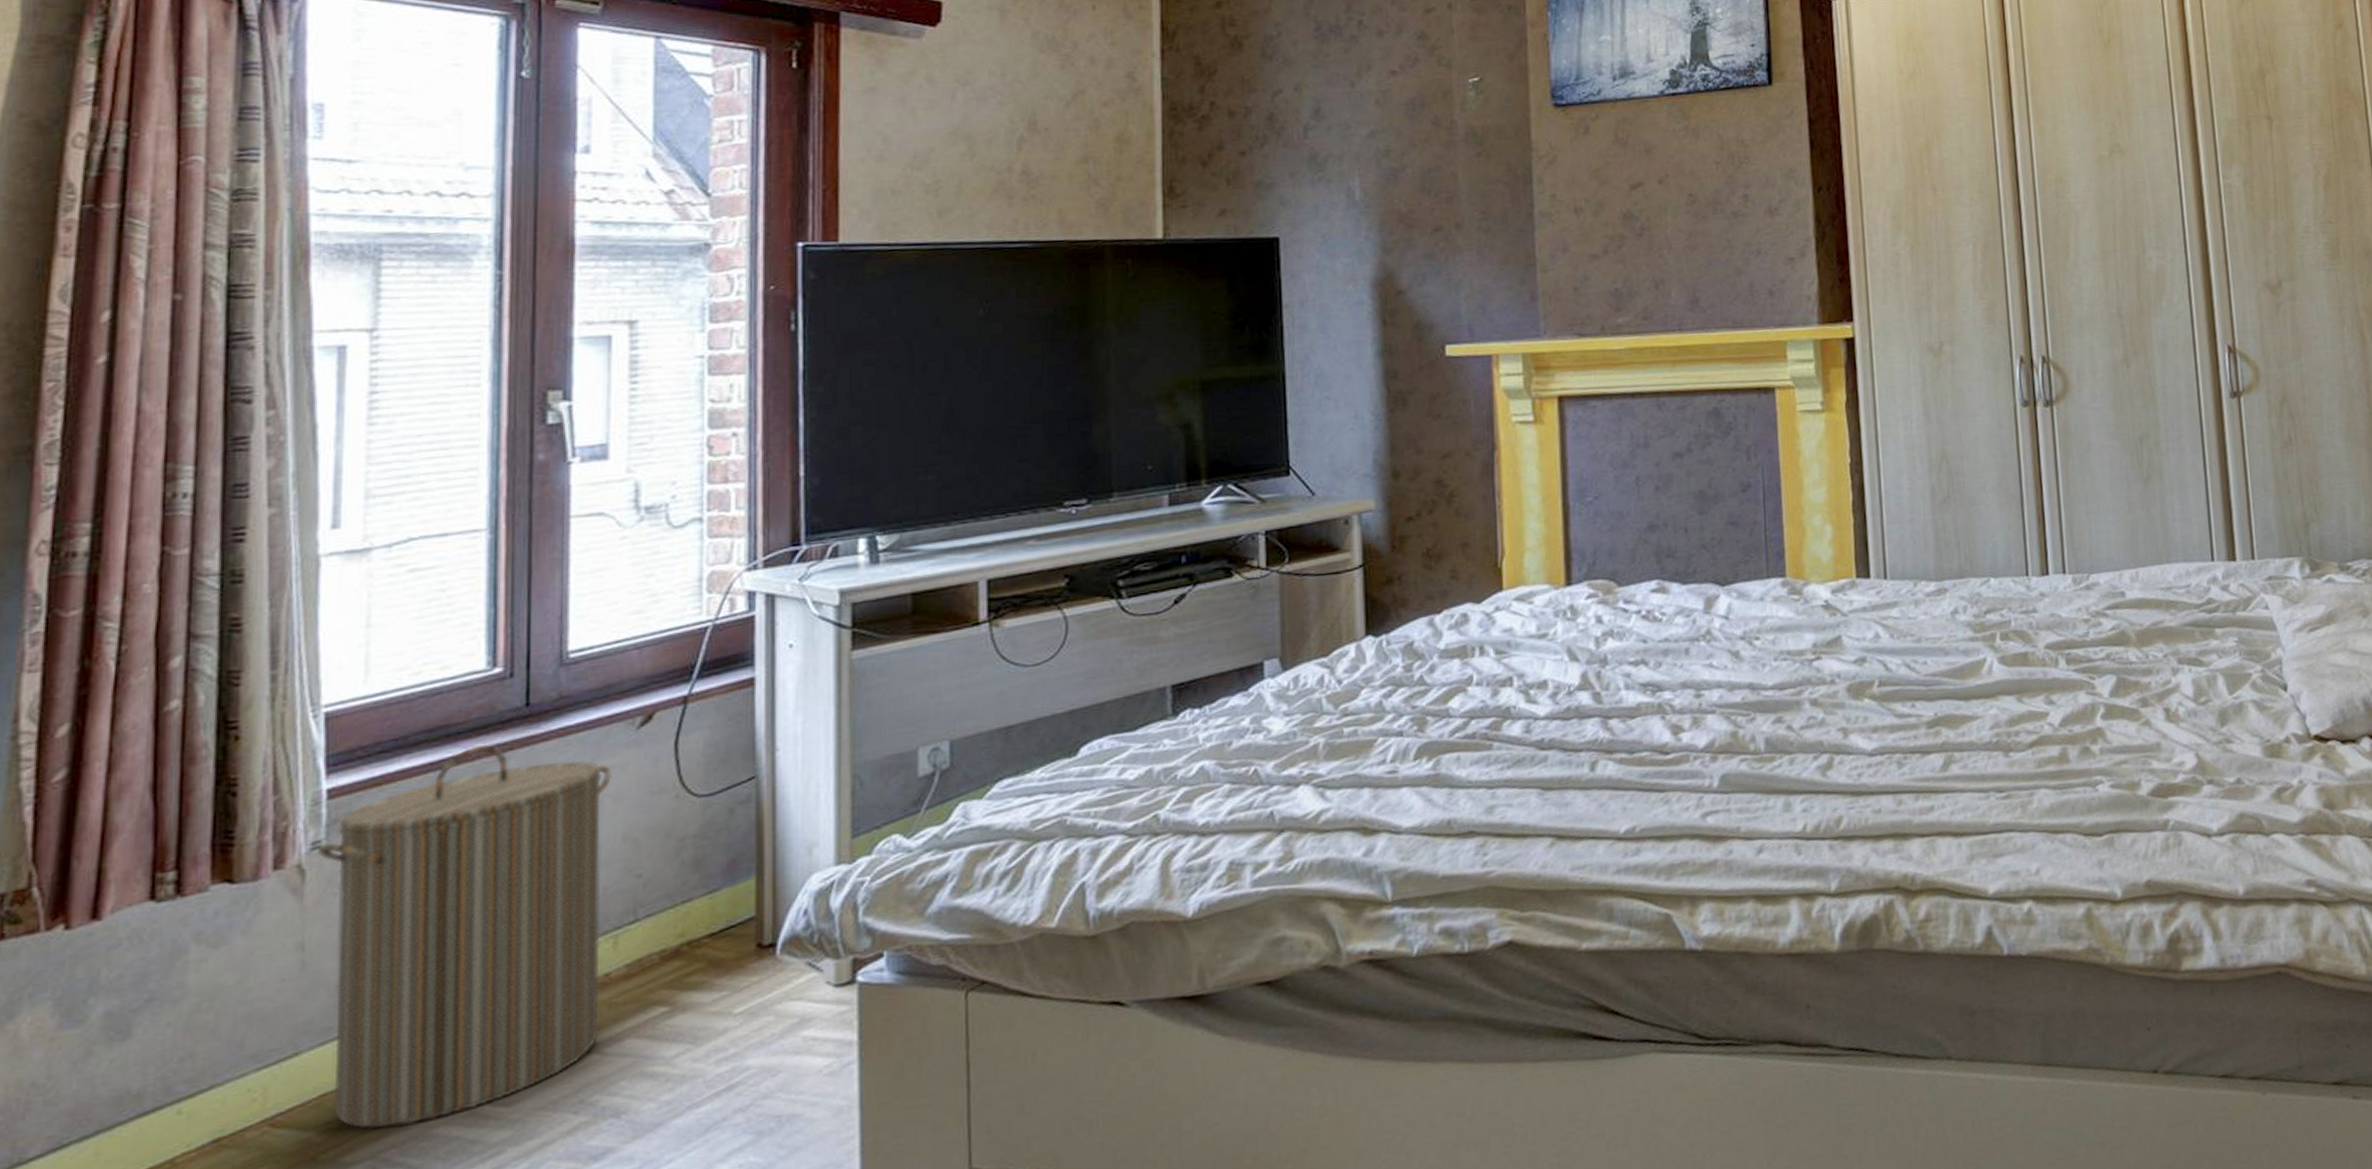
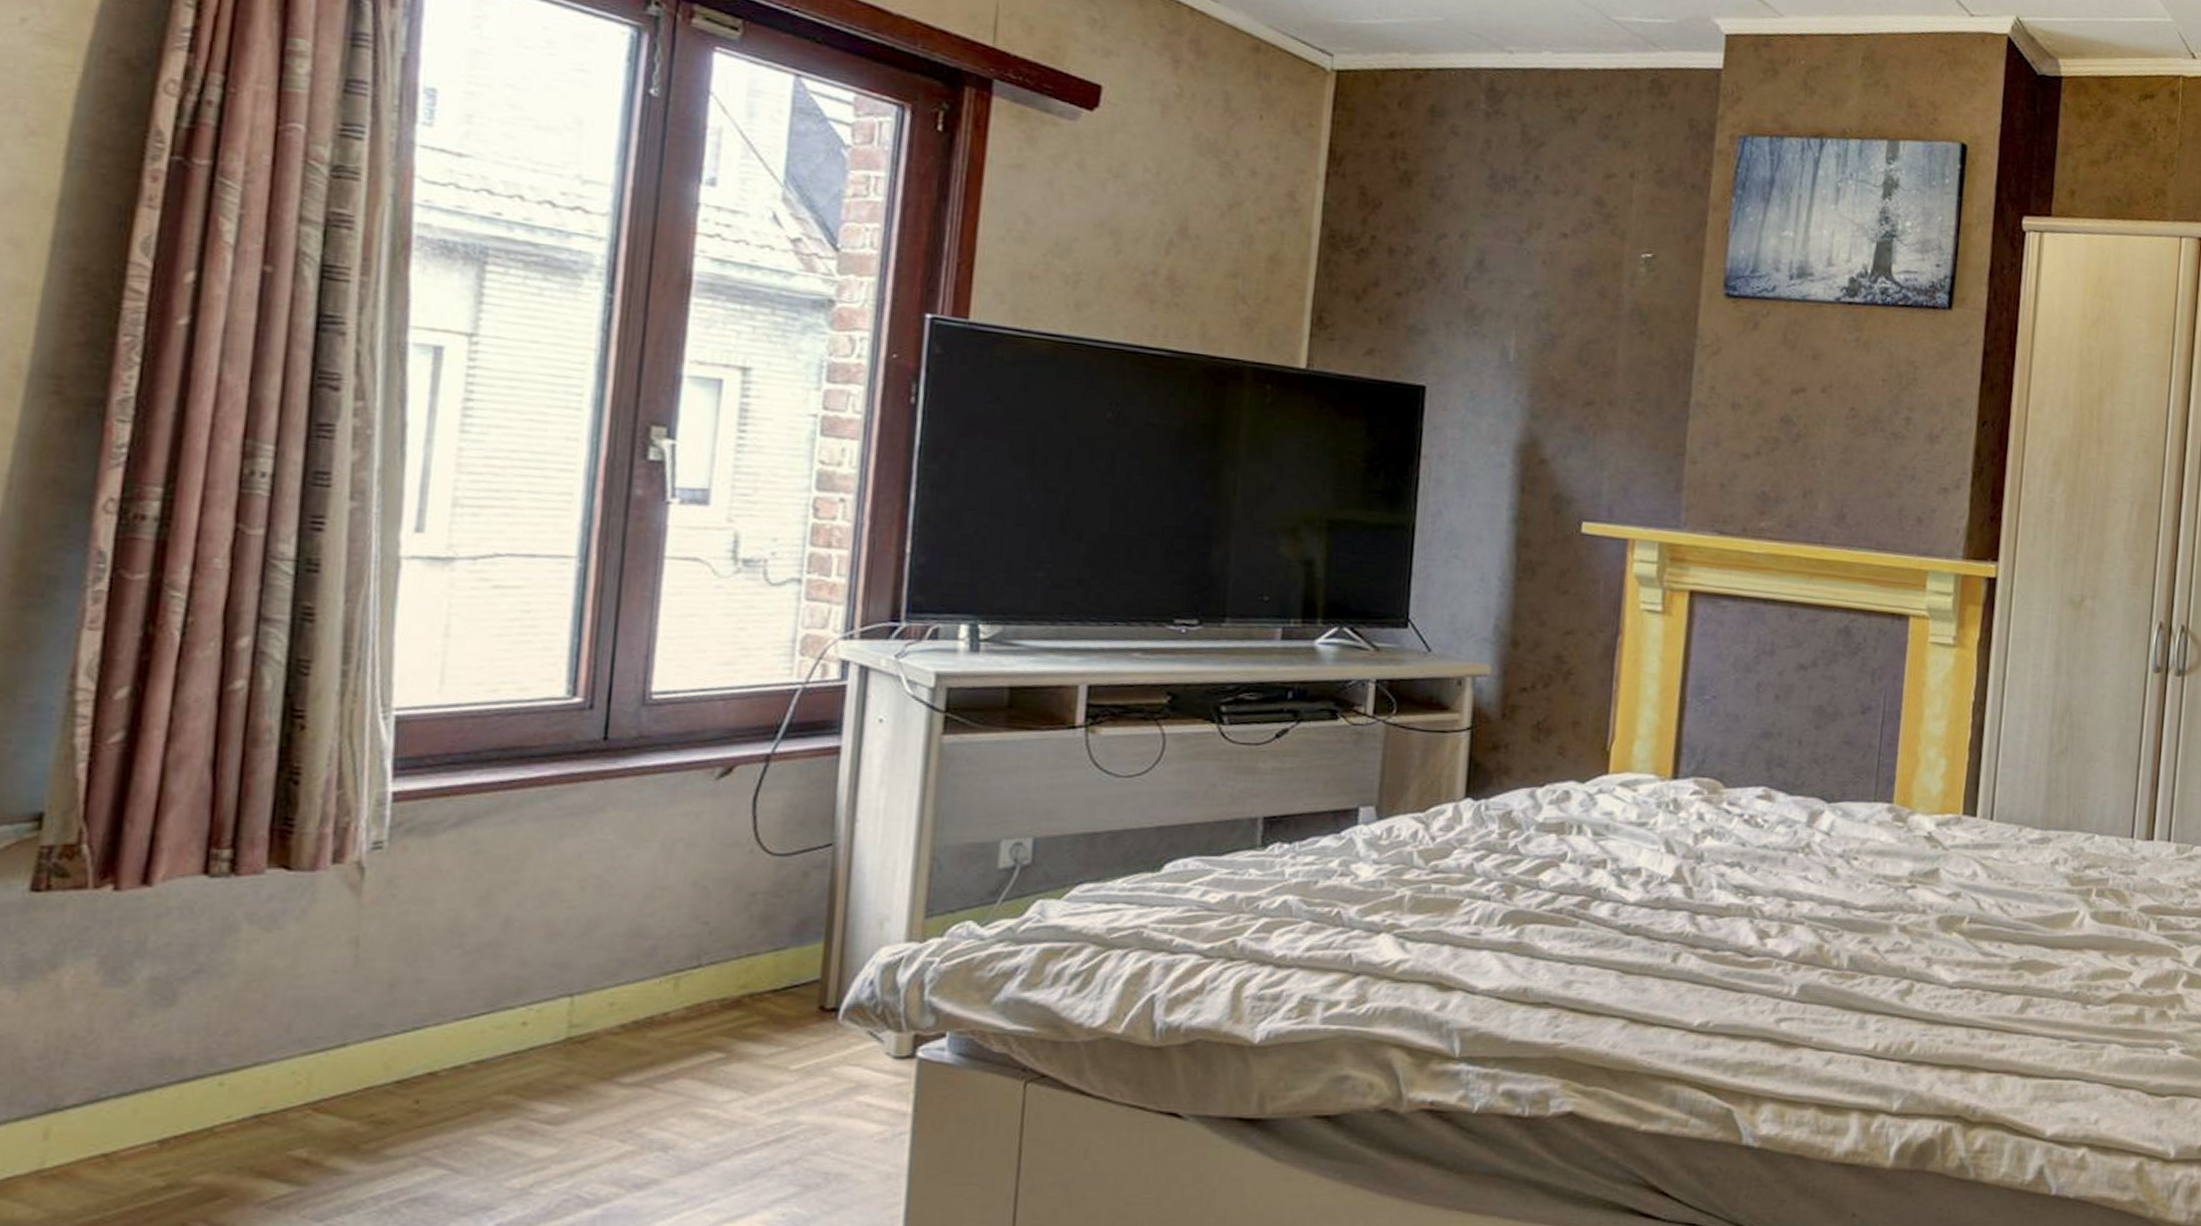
laundry hamper: present [318,745,612,1130] -> none [378,770,687,1128]

